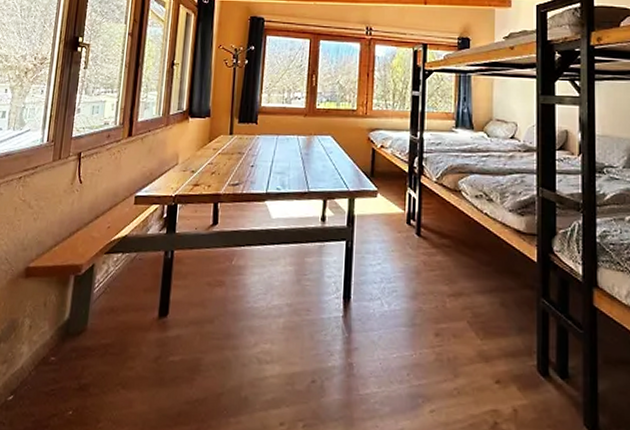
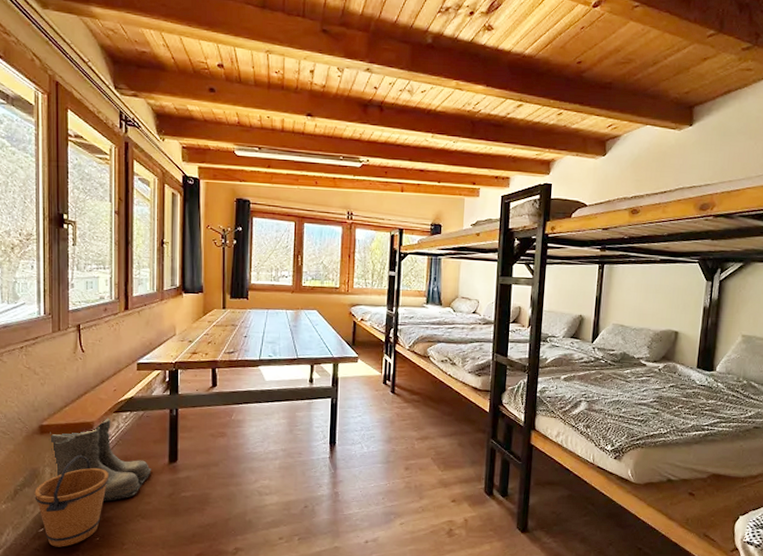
bucket: none [9,304,91,422] -> present [34,455,108,547]
boots: none [33,260,139,364] -> present [49,418,152,501]

